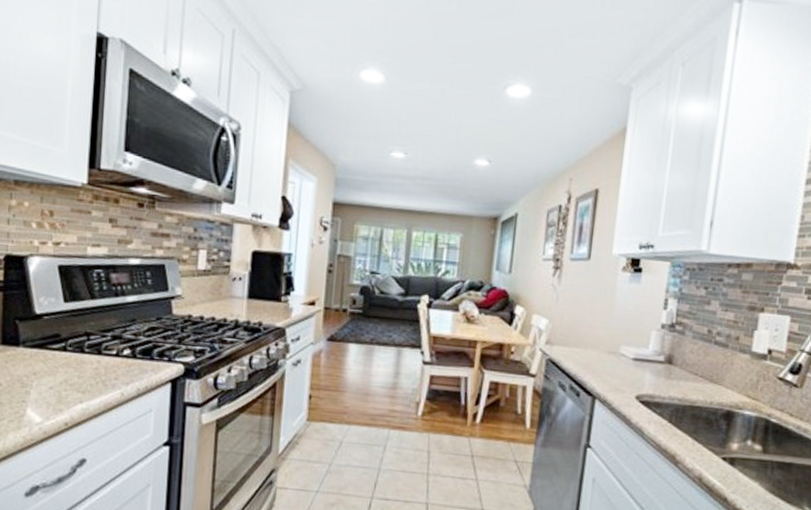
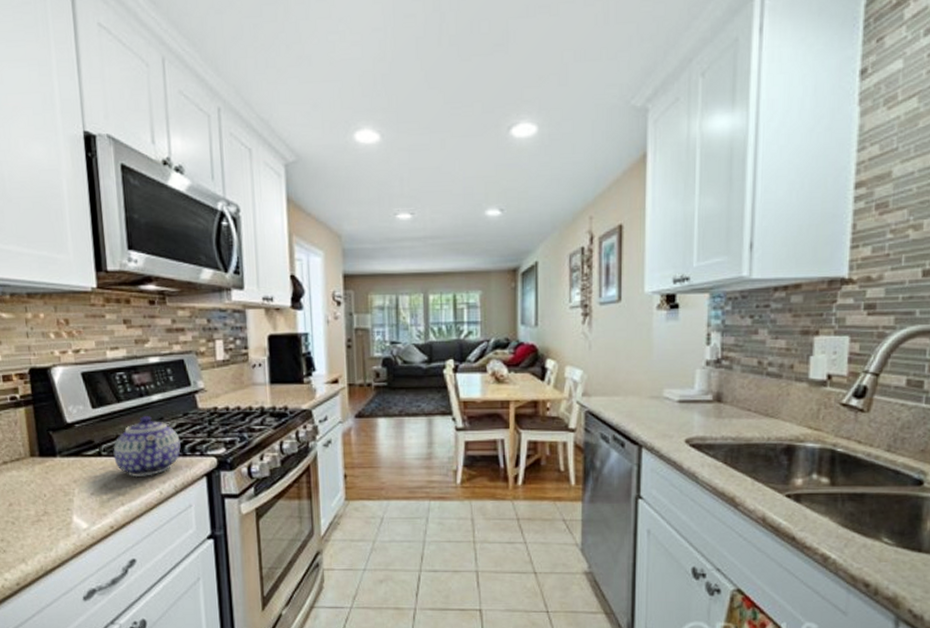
teapot: none [79,314,150,376] -> present [113,415,181,478]

